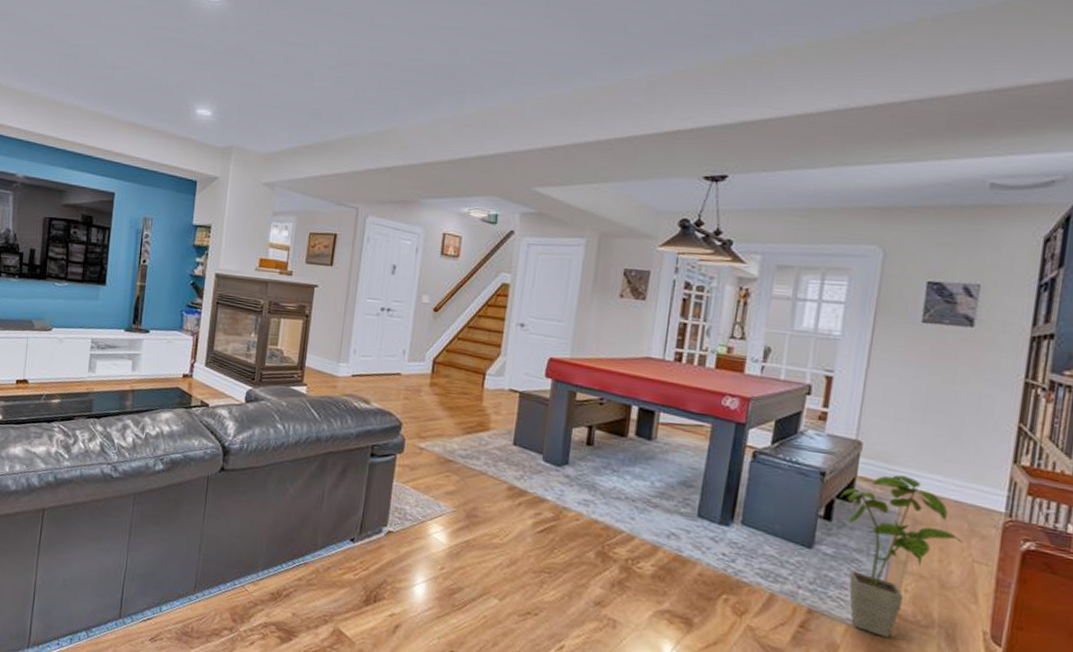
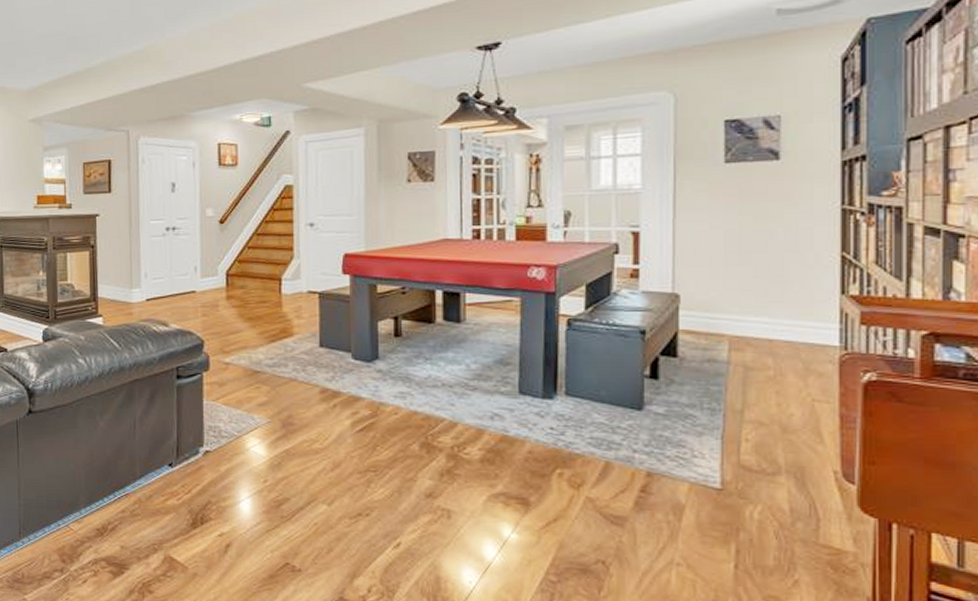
house plant: present [839,475,963,638] -> none [663,323,799,491]

